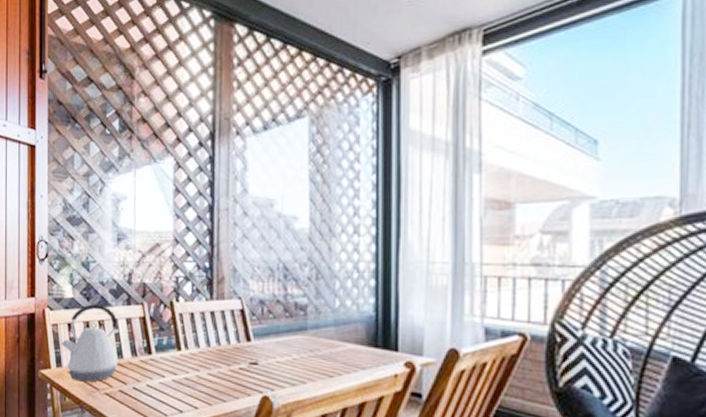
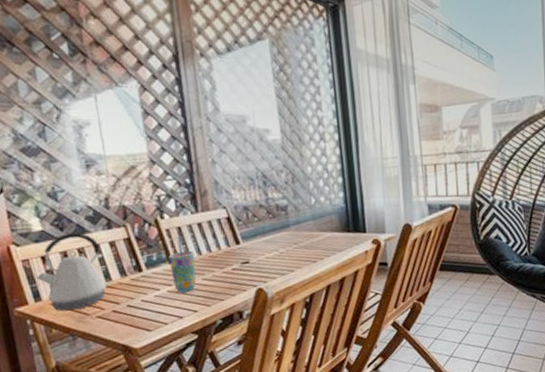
cup: none [178,322,203,385] -> present [168,236,197,293]

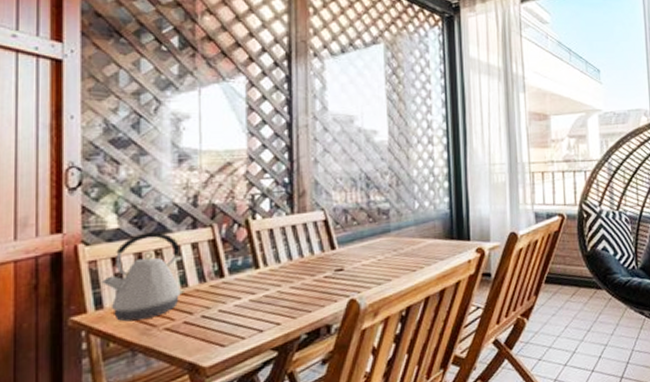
cup: present [168,236,197,293] -> none [256,238,285,303]

